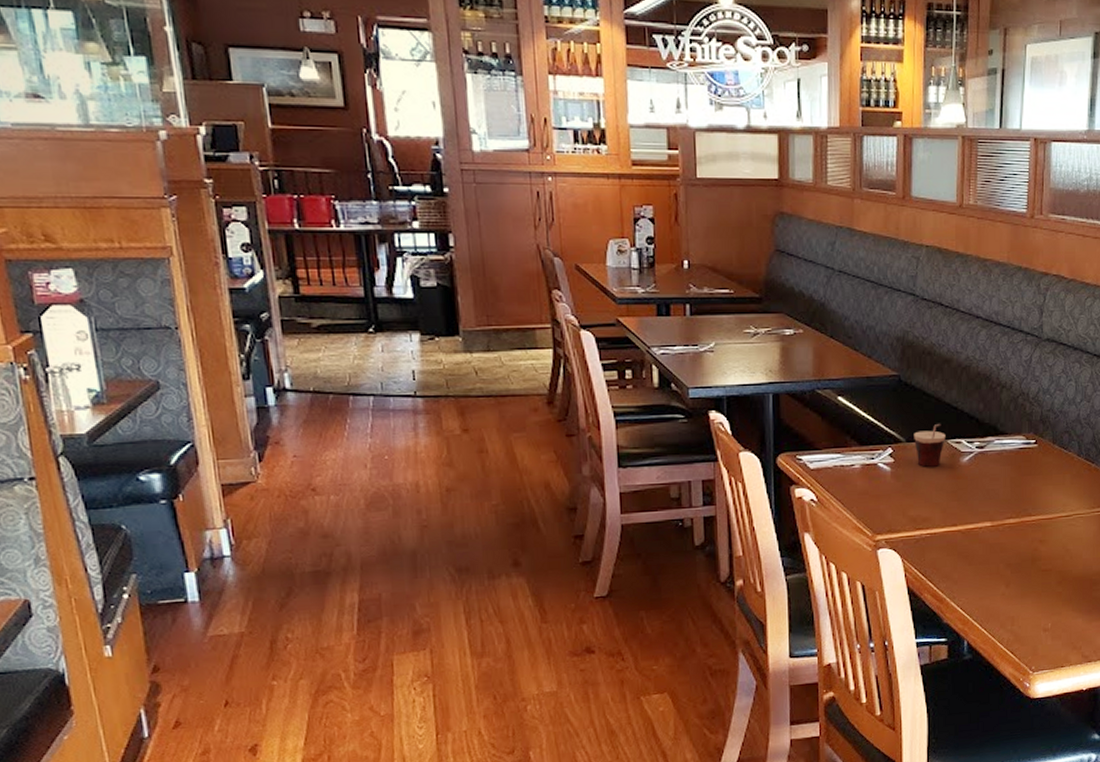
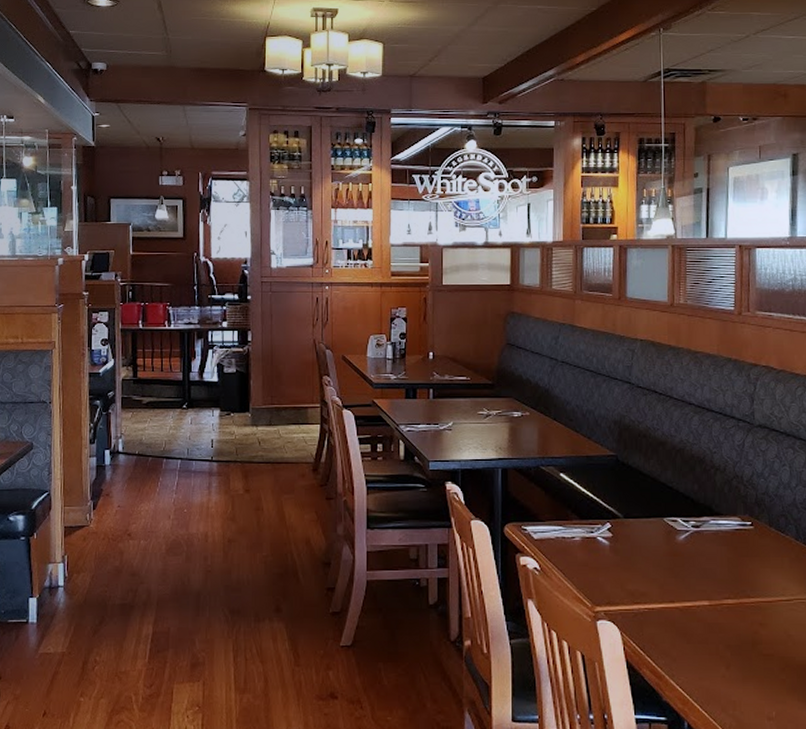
cup: present [914,423,946,467] -> none [631,501,662,543]

